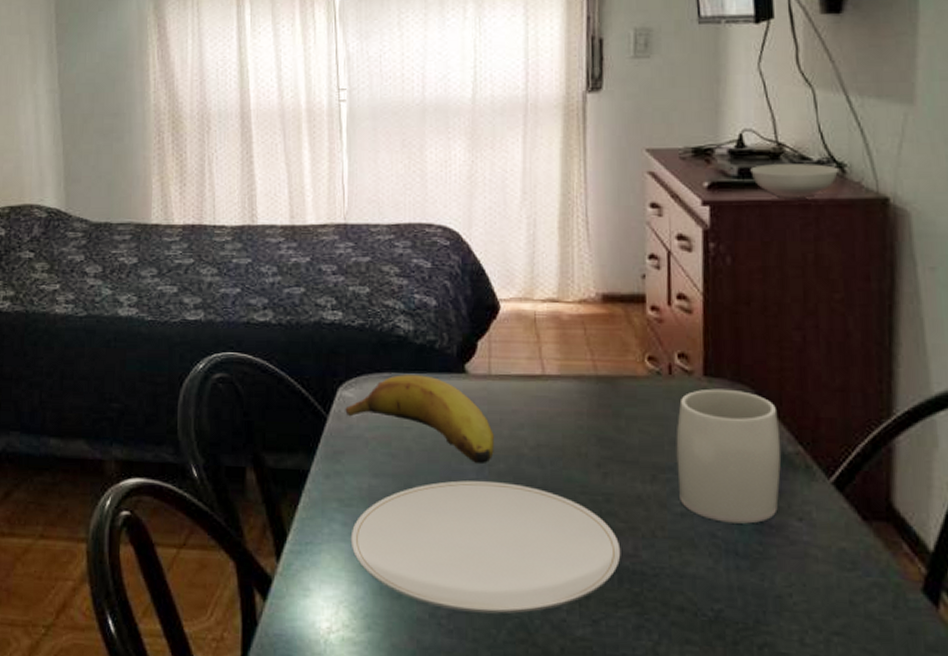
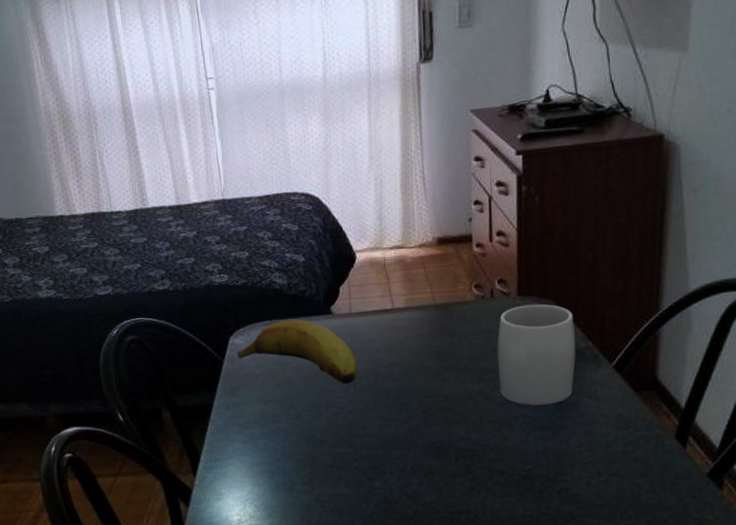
plate: present [350,480,621,614] -> none [250,395,457,495]
bowl: present [750,164,840,199] -> none [555,110,626,143]

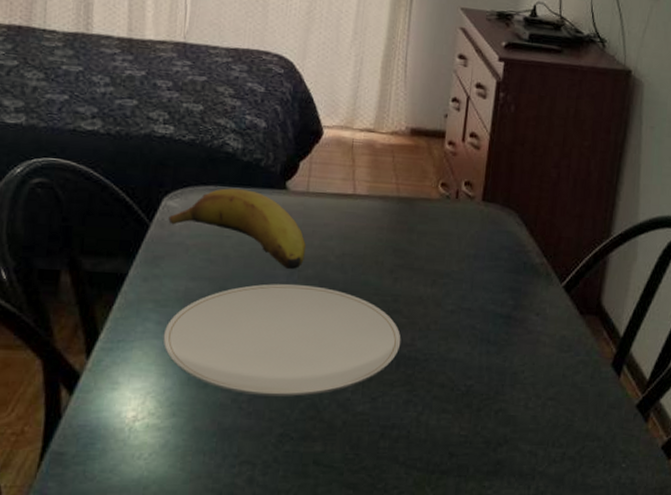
plate: none [250,395,457,495] -> present [163,284,401,397]
mug: present [497,304,576,406] -> none [451,211,533,318]

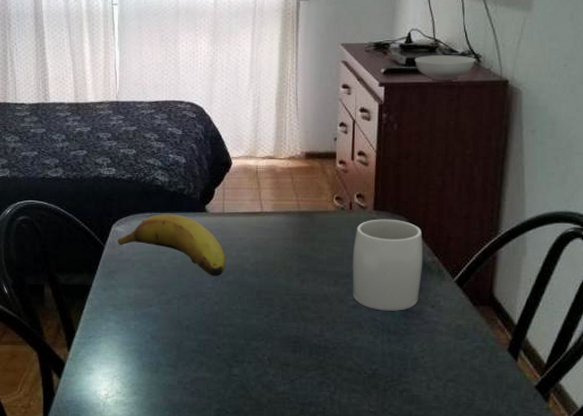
plate: present [163,284,401,397] -> none [122,289,312,379]
mug: none [451,211,533,318] -> present [352,219,423,311]
bowl: none [538,33,601,64] -> present [414,55,476,81]

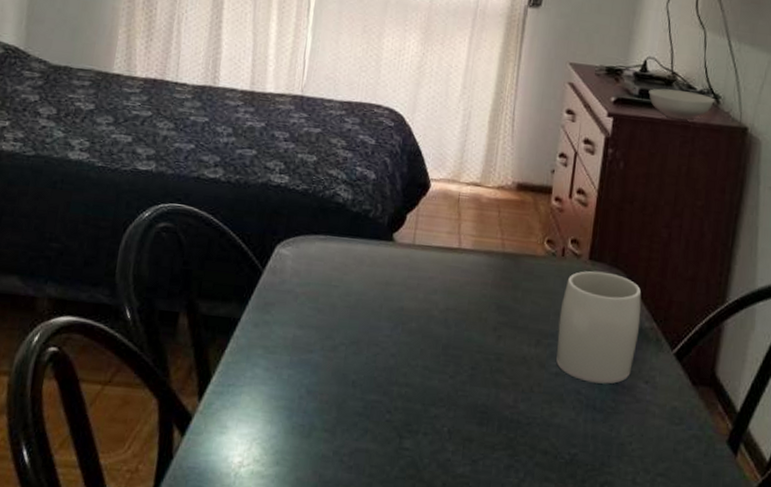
fruit: present [118,214,225,276] -> none [280,238,411,322]

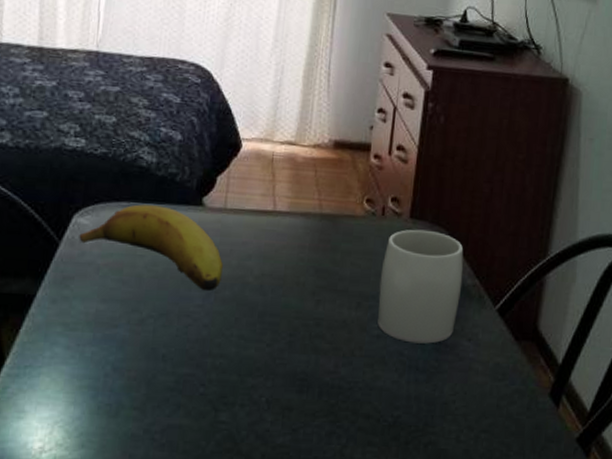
fruit: none [280,238,411,322] -> present [79,204,223,290]
bowl: present [648,88,715,120] -> none [469,39,536,72]

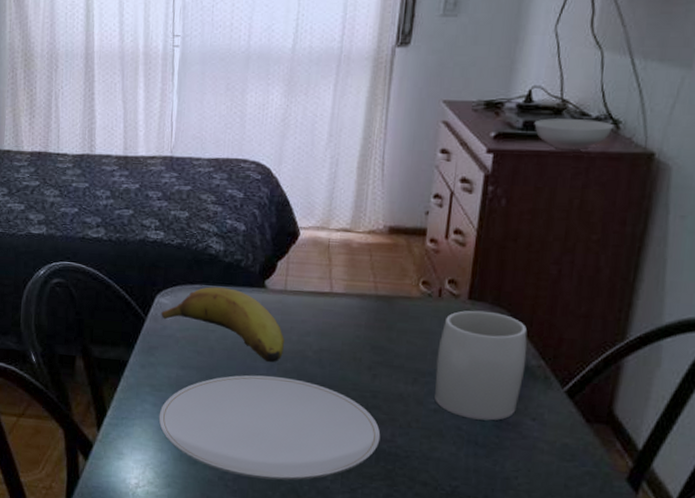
plate: none [72,306,324,427] -> present [158,375,381,481]
bowl: none [469,39,536,72] -> present [534,118,615,151]

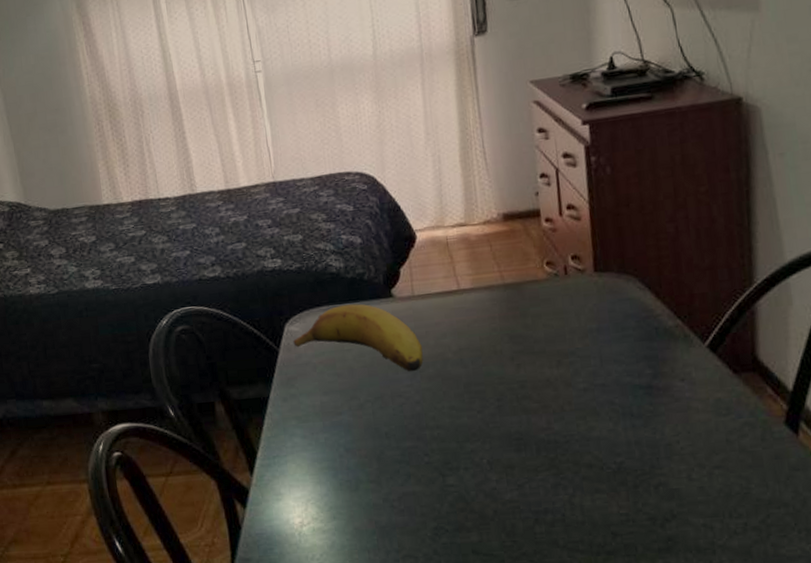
plate: present [158,375,381,481] -> none [310,383,537,494]
mug: present [434,310,528,421] -> none [574,280,664,391]
bowl: present [534,118,615,151] -> none [621,75,699,109]

